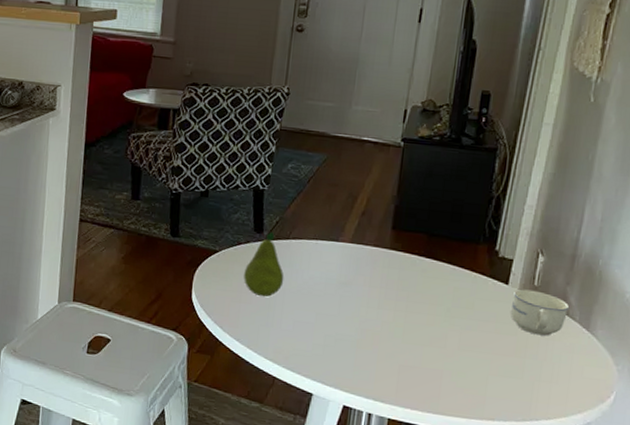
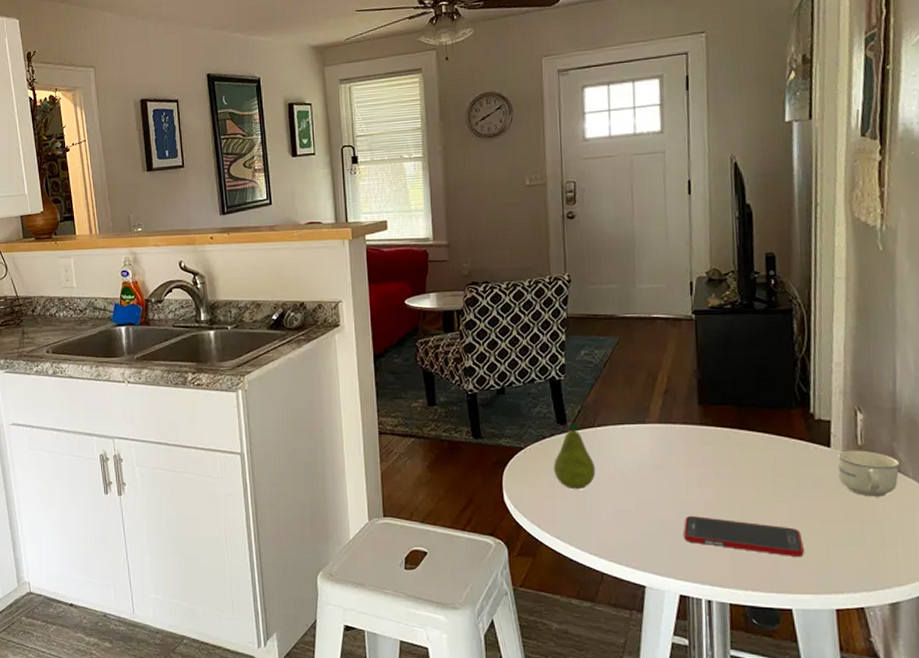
cell phone: none [355,334,467,383] -> present [683,516,804,557]

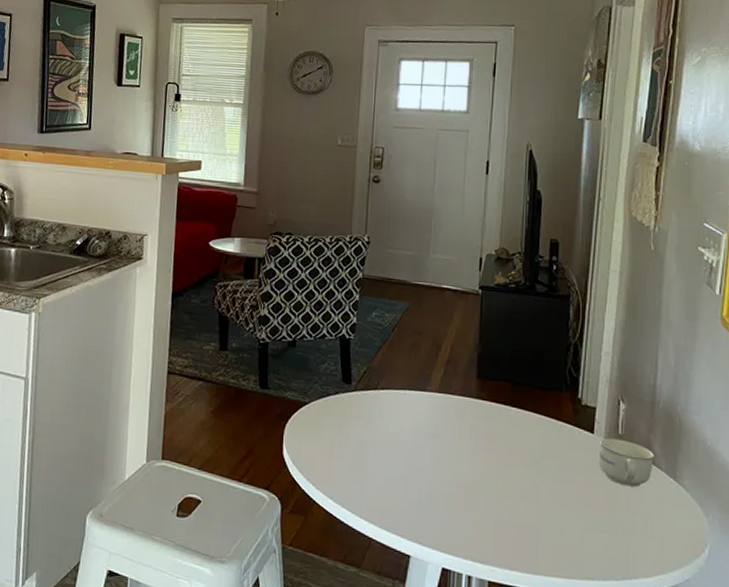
fruit: present [554,421,596,490] -> none [334,381,375,451]
cell phone: present [683,516,804,557] -> none [450,488,562,539]

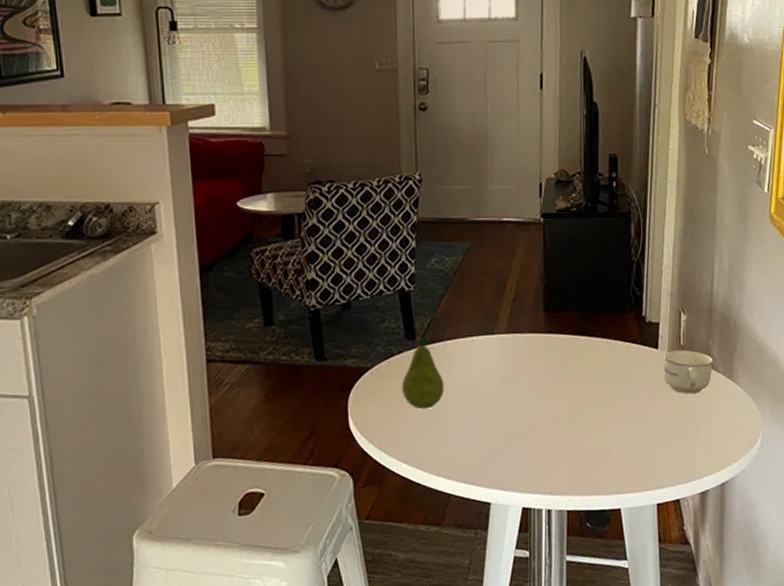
fruit: none [334,381,375,451] -> present [402,335,445,410]

